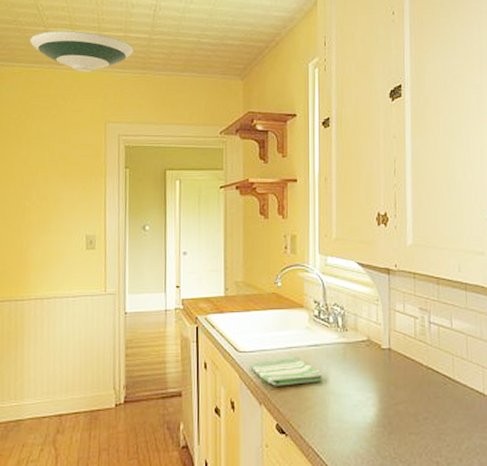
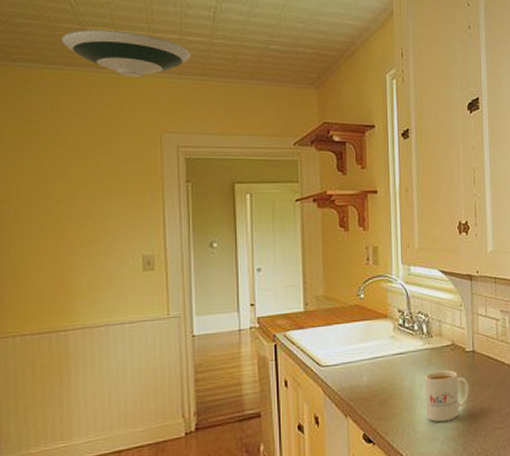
dish towel: present [250,357,324,386] -> none [334,366,410,397]
mug: none [338,366,384,421] -> present [424,369,469,423]

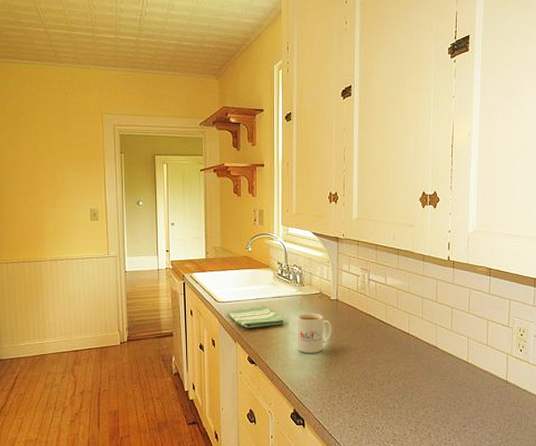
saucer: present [62,30,191,78] -> none [32,32,123,70]
dish towel: none [334,366,410,397] -> present [227,306,285,328]

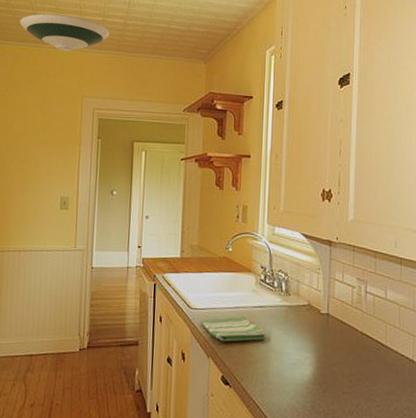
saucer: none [32,32,123,70] -> present [20,14,110,52]
mug: present [296,313,332,354] -> none [278,327,321,378]

